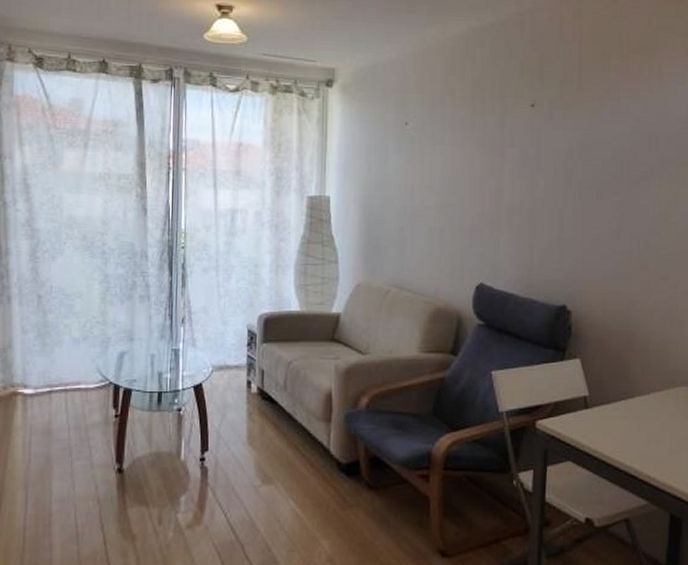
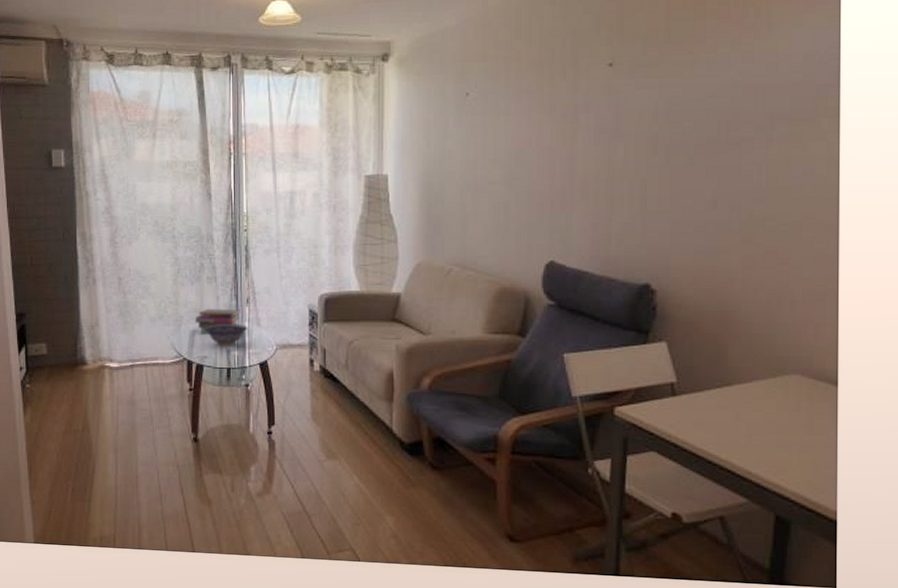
books: none [124,328,176,356] -> present [195,308,242,334]
decorative bowl: none [135,344,182,369] -> present [205,323,248,346]

